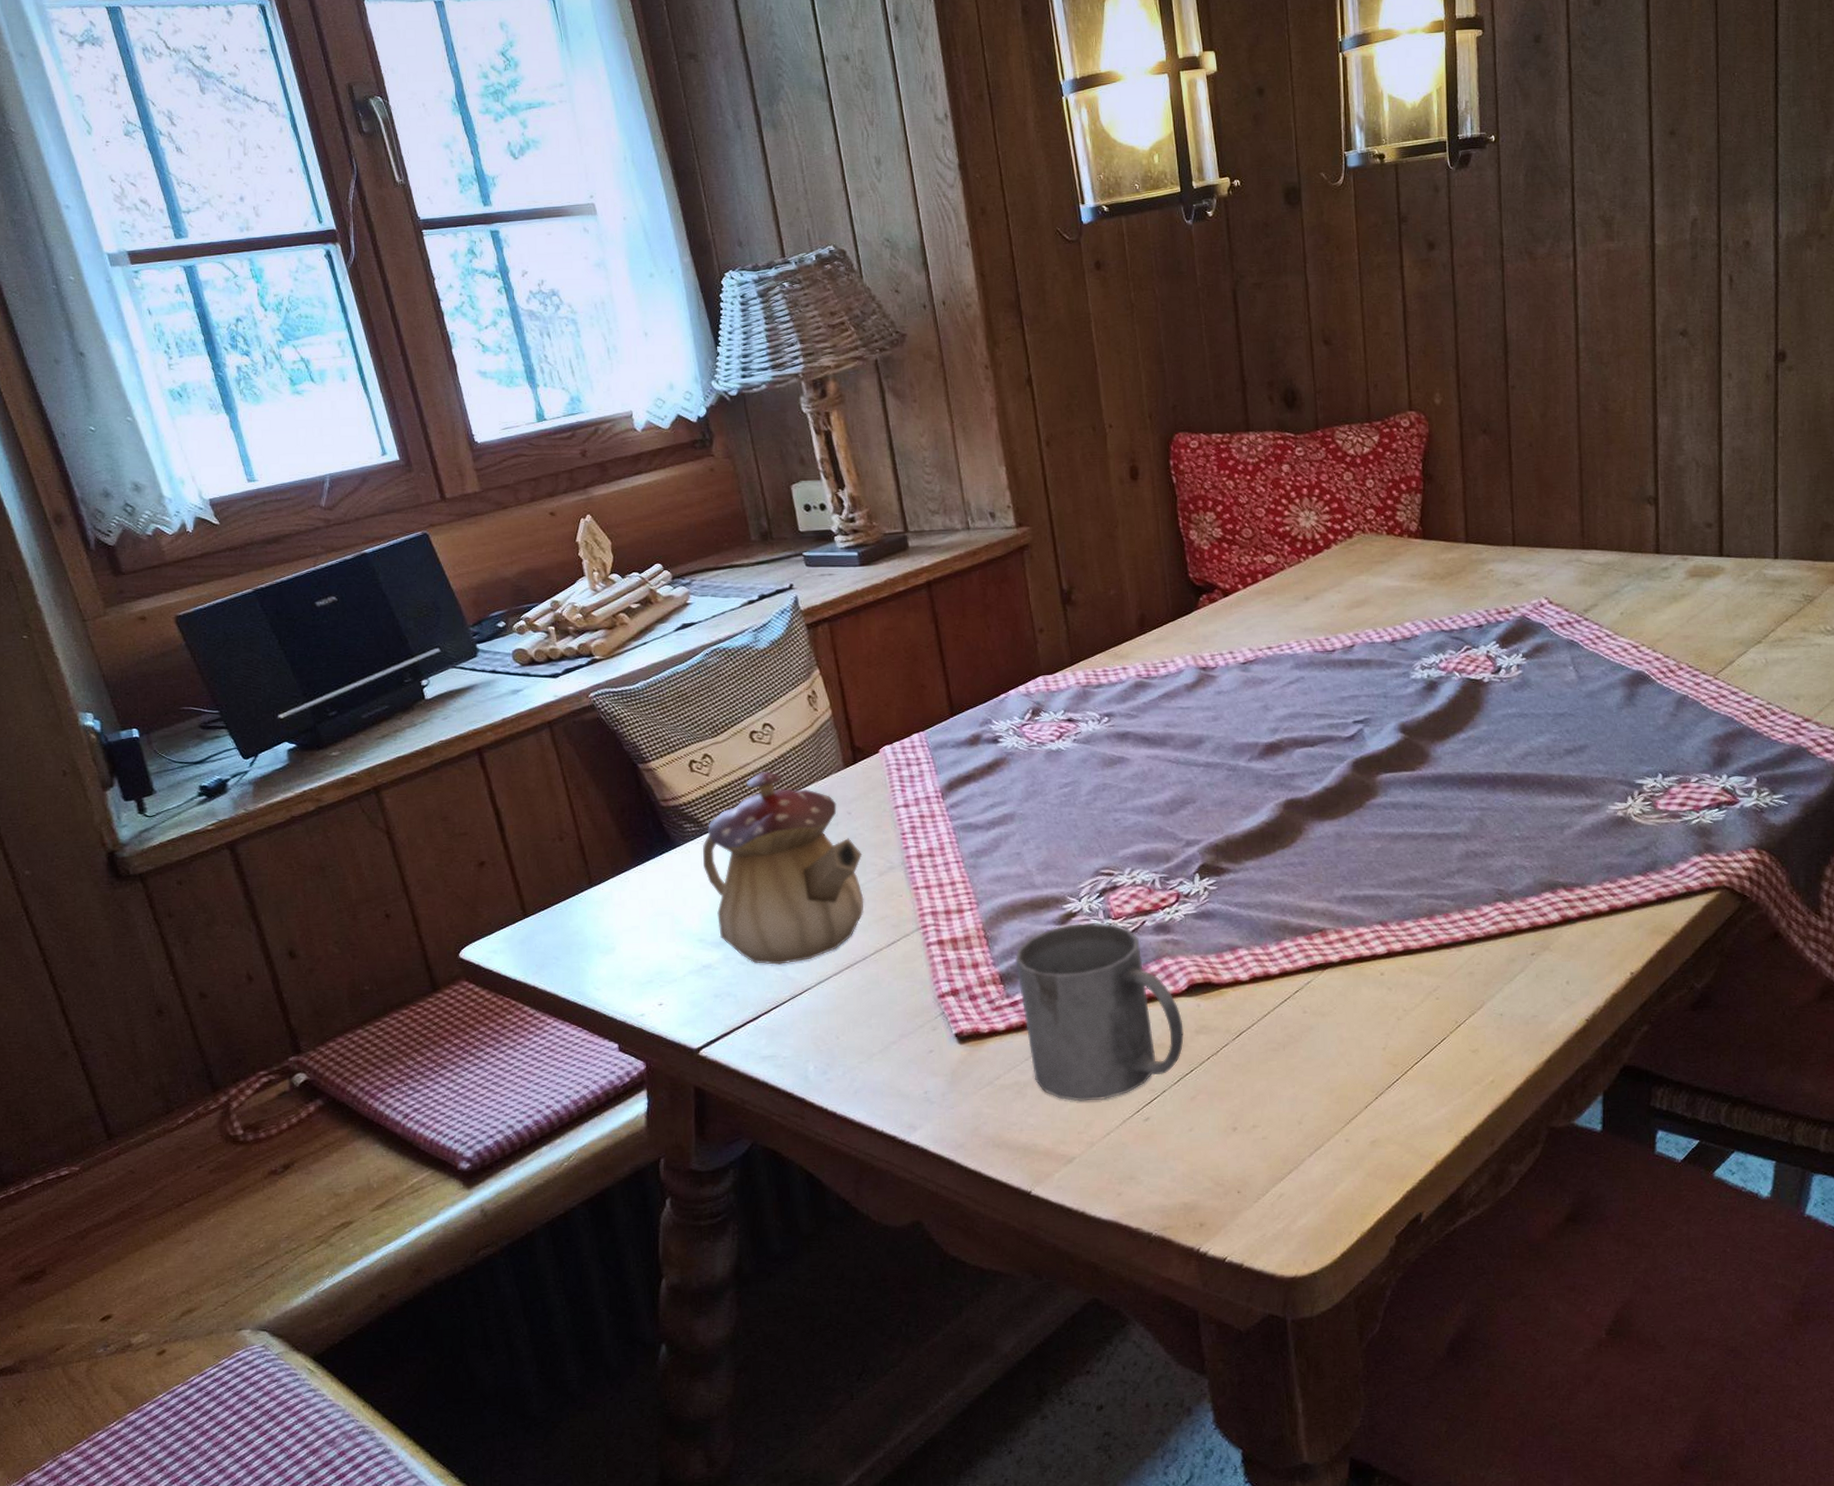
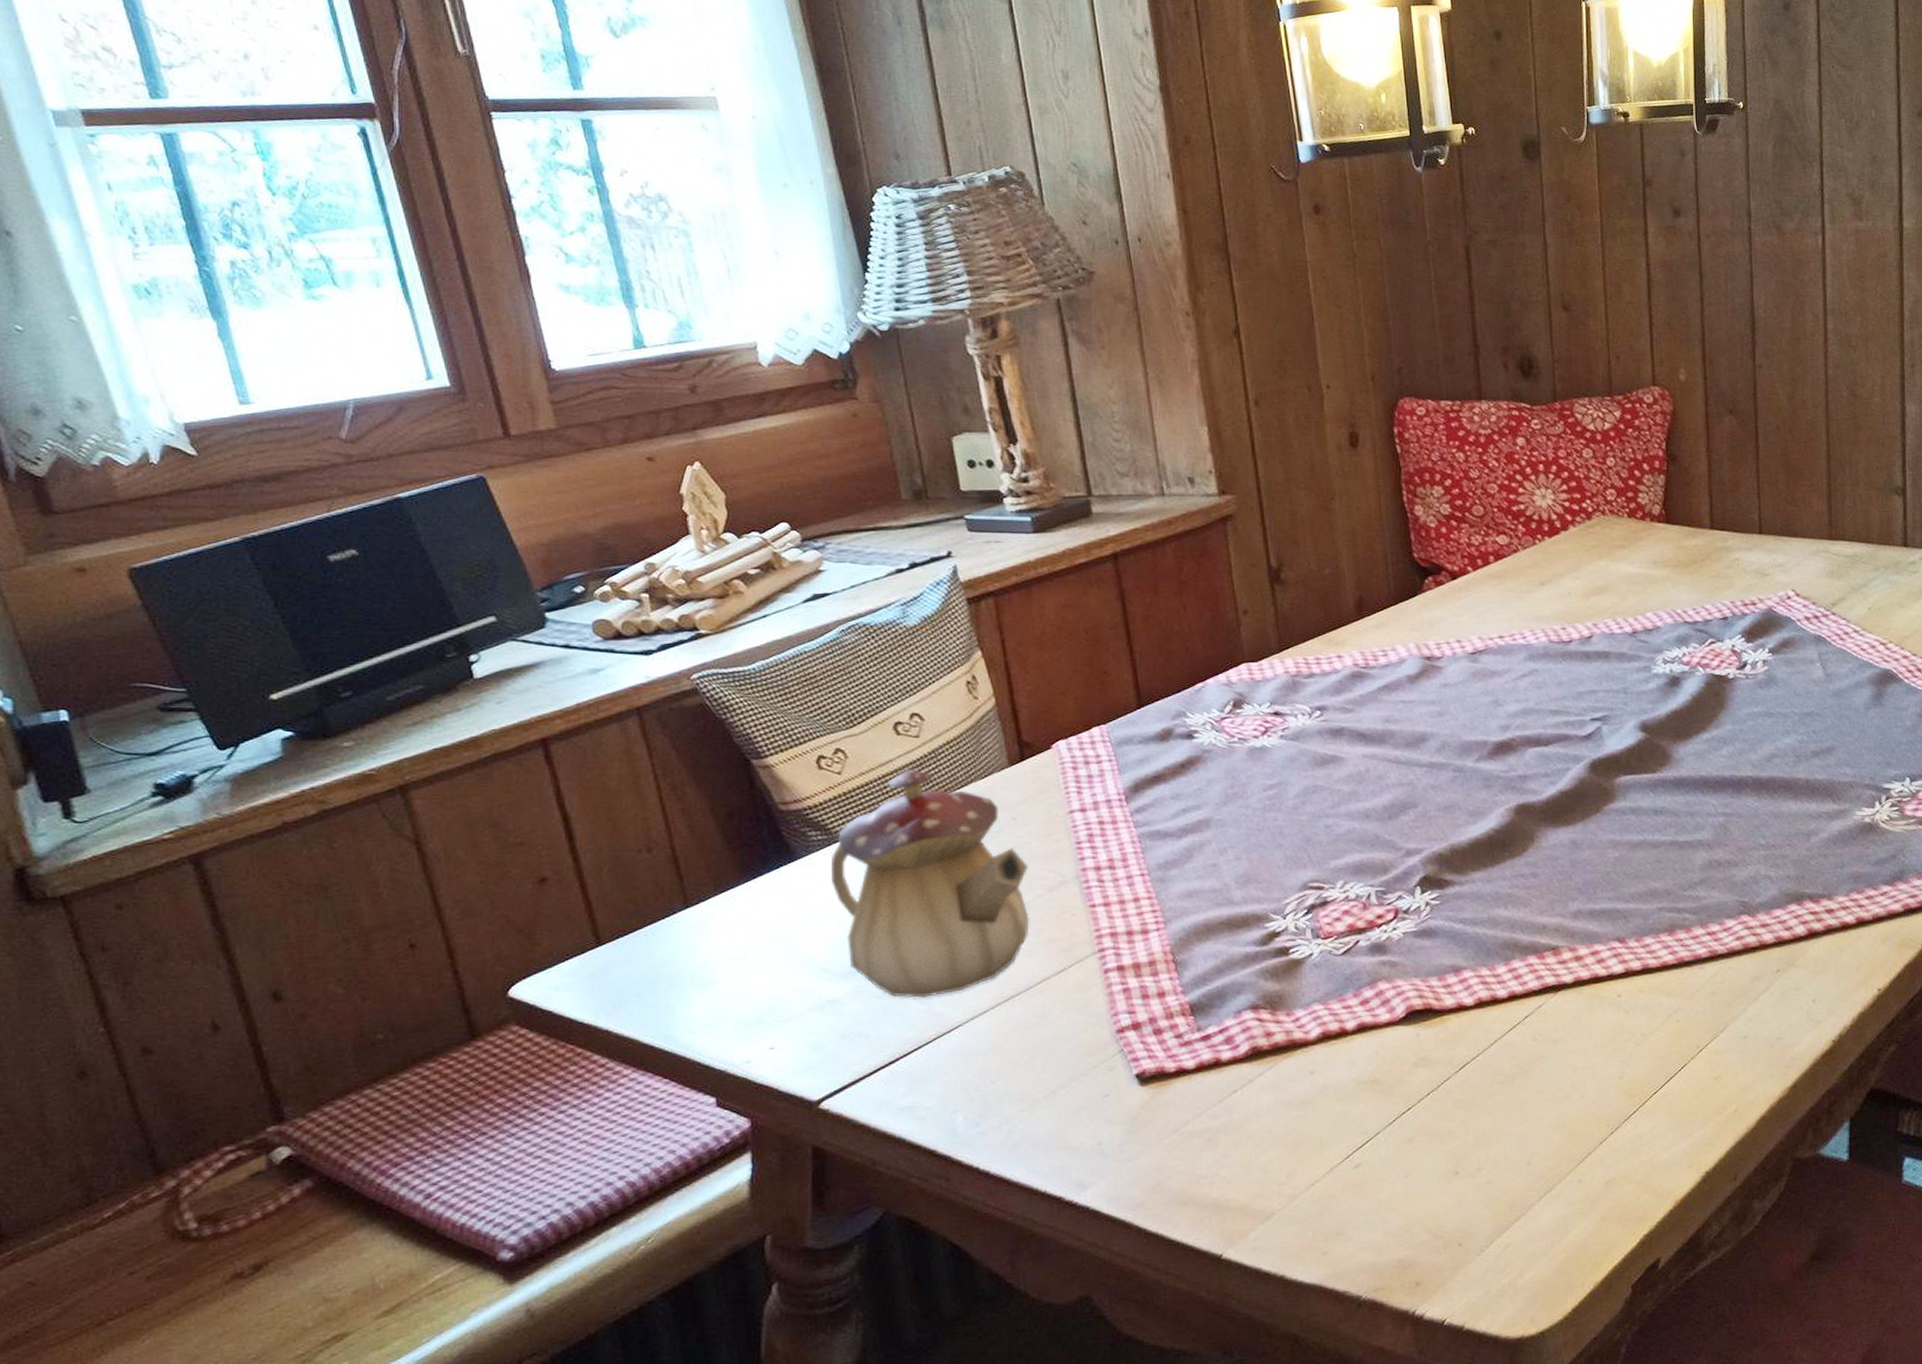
mug: present [1014,922,1184,1101] -> none [1207,943,1401,1148]

